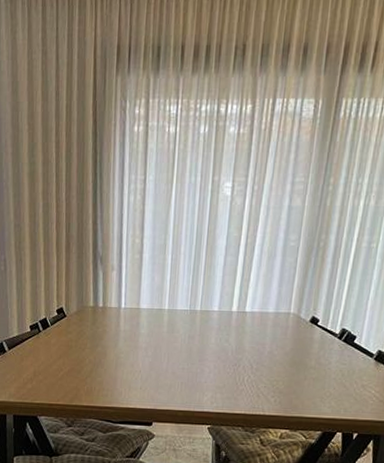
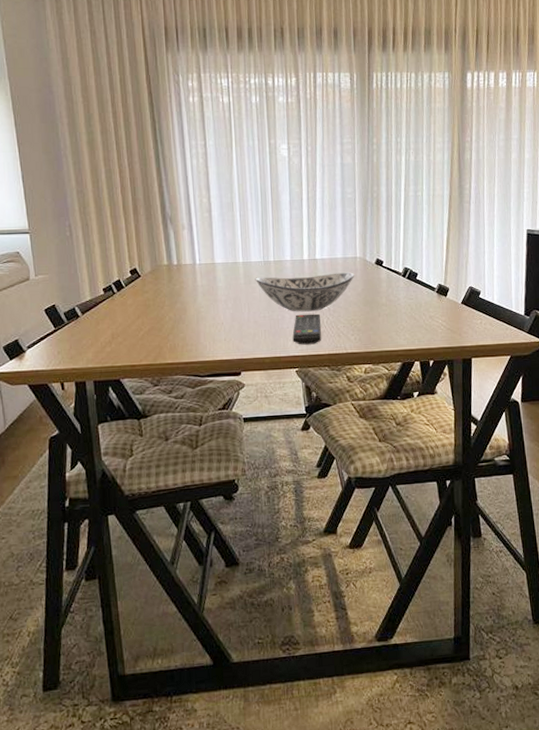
decorative bowl: none [178,326,285,368] -> present [255,272,355,312]
remote control: none [209,369,241,402] -> present [292,313,321,345]

